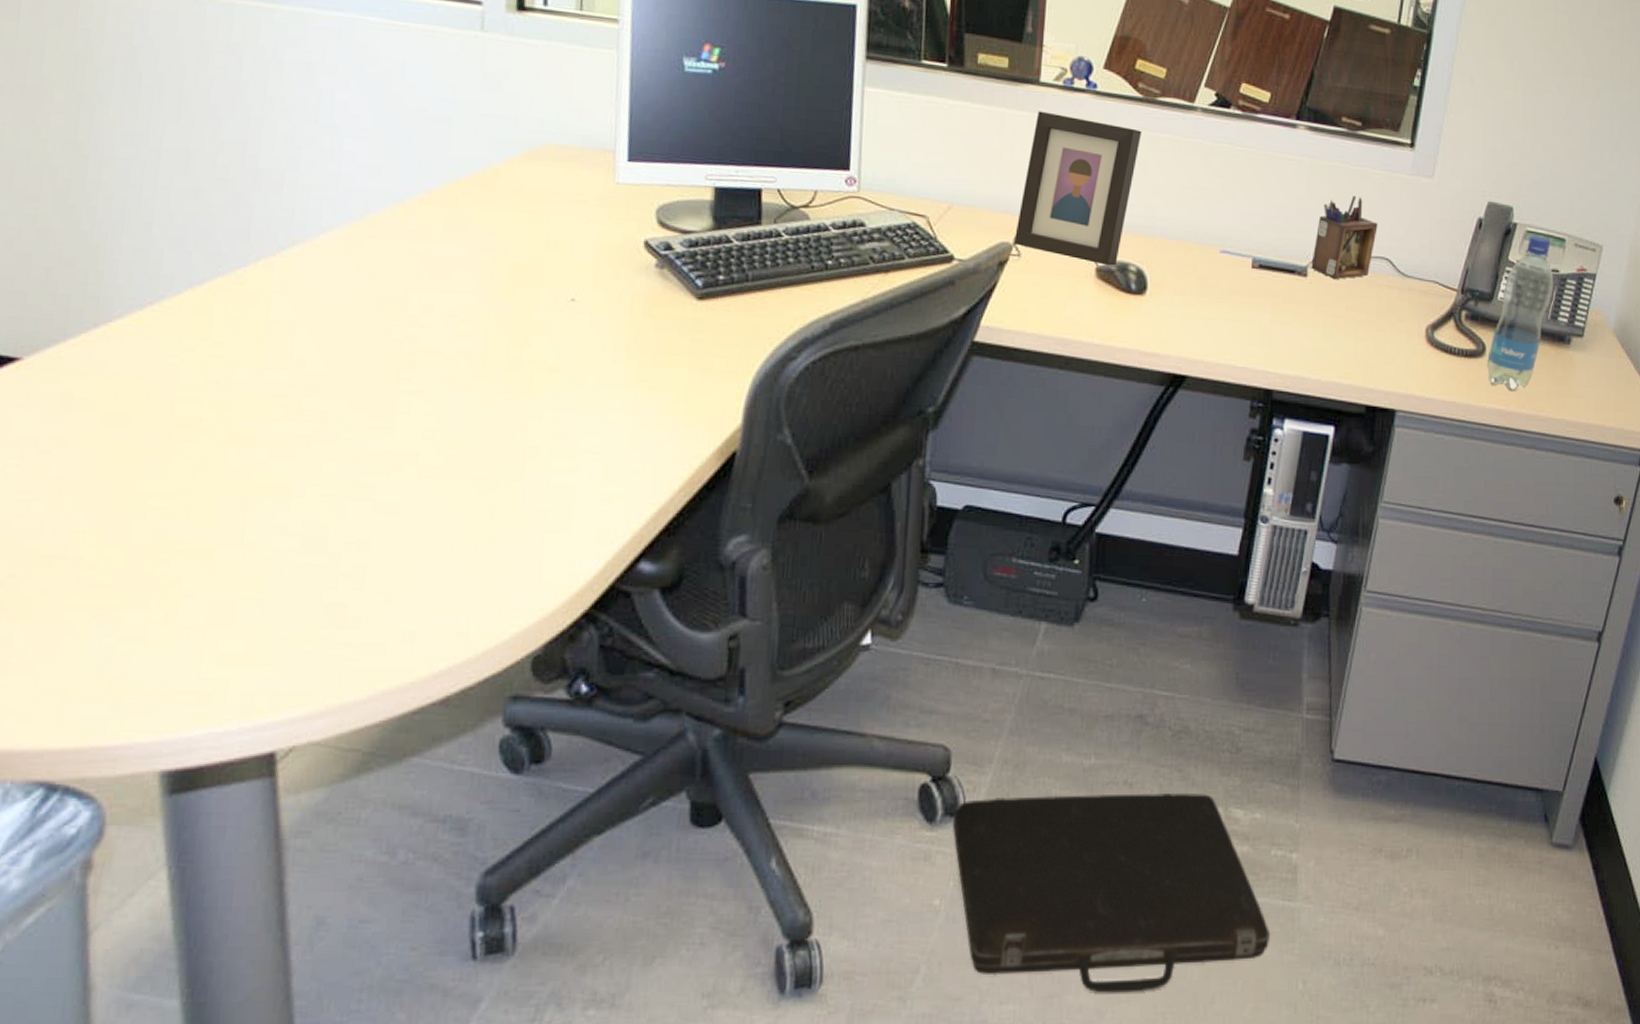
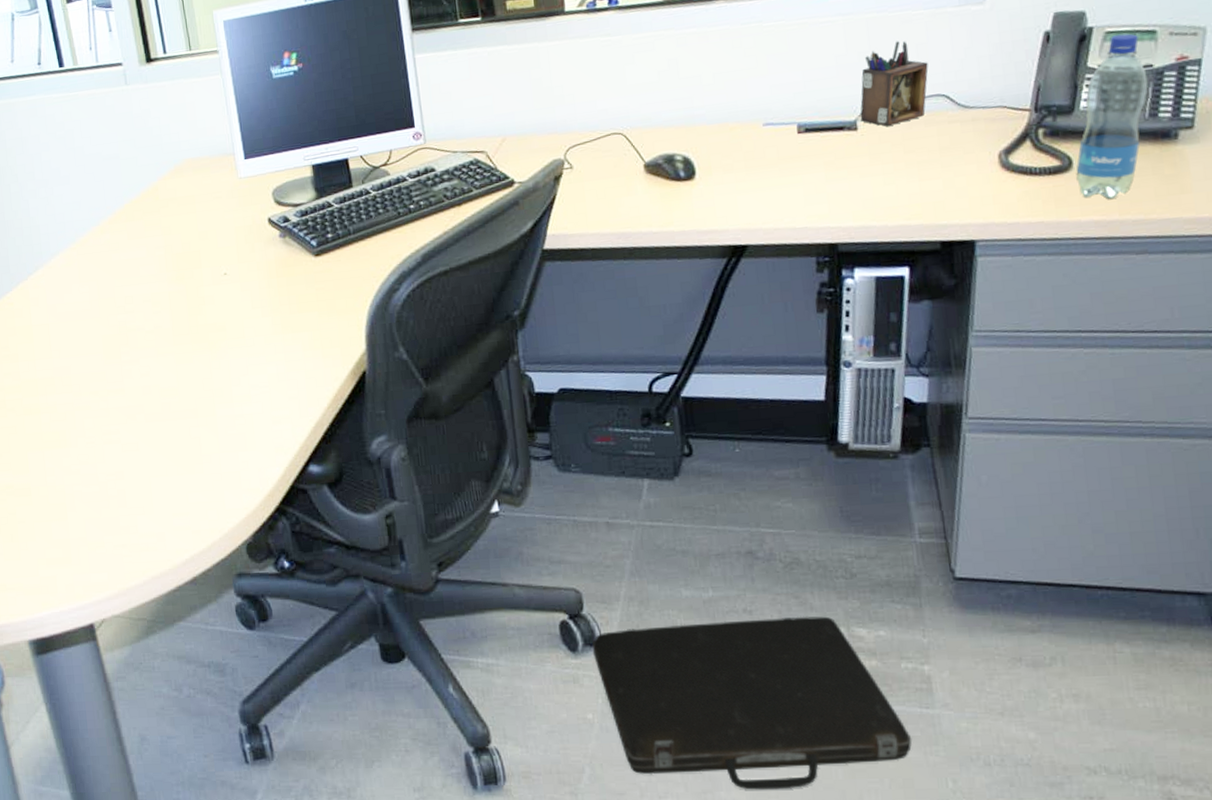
picture frame: present [1013,111,1142,266] -> none [564,31,668,161]

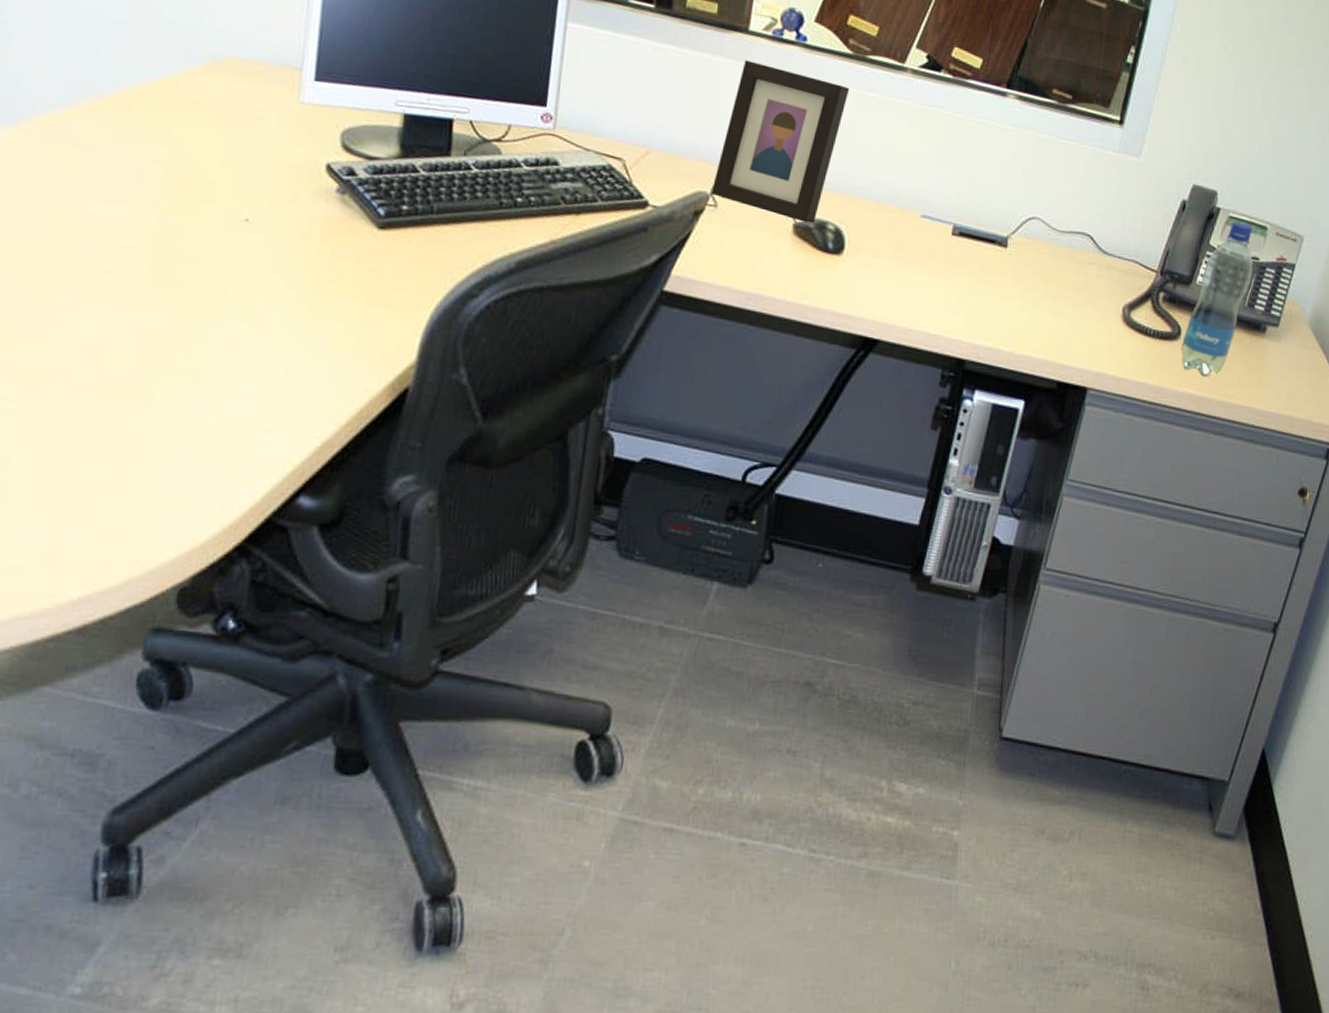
picture frame: none [564,31,668,161] -> present [710,60,850,224]
briefcase: present [592,616,912,790] -> none [607,759,927,965]
desk organizer: present [860,41,929,126] -> none [1012,168,1082,252]

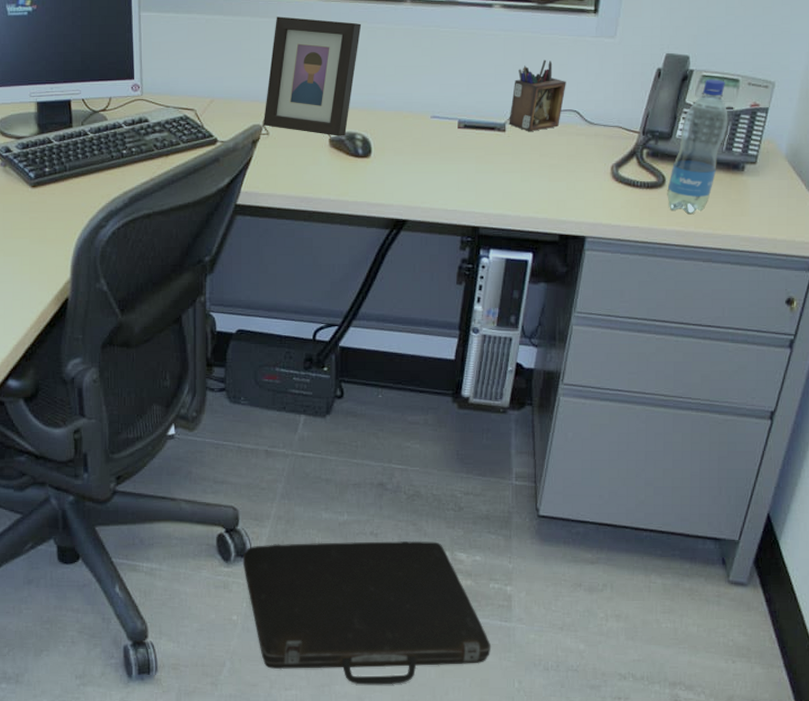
briefcase: none [607,759,927,965] -> present [242,540,492,685]
desk organizer: none [1012,168,1082,252] -> present [509,59,566,131]

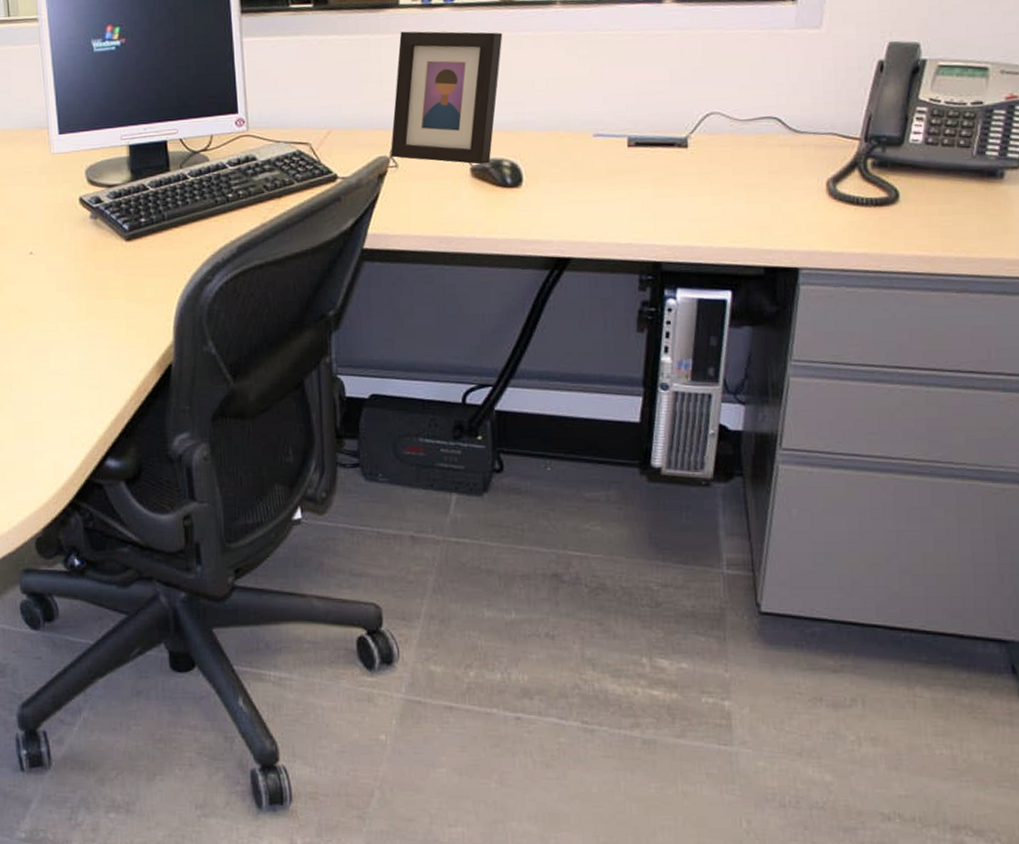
briefcase: present [242,540,492,685] -> none [389,644,709,823]
desk organizer: present [509,59,566,131] -> none [691,59,762,146]
bottle: present [667,79,728,215] -> none [902,69,978,236]

